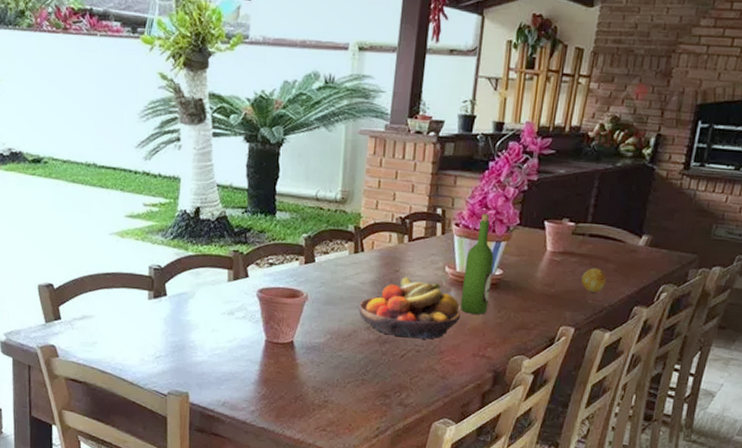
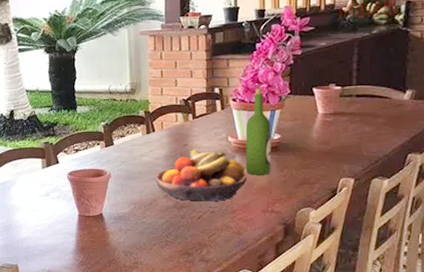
fruit: present [581,268,607,292] -> none [354,124,378,145]

